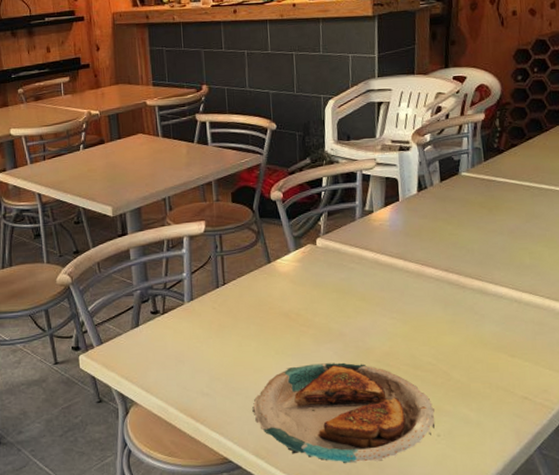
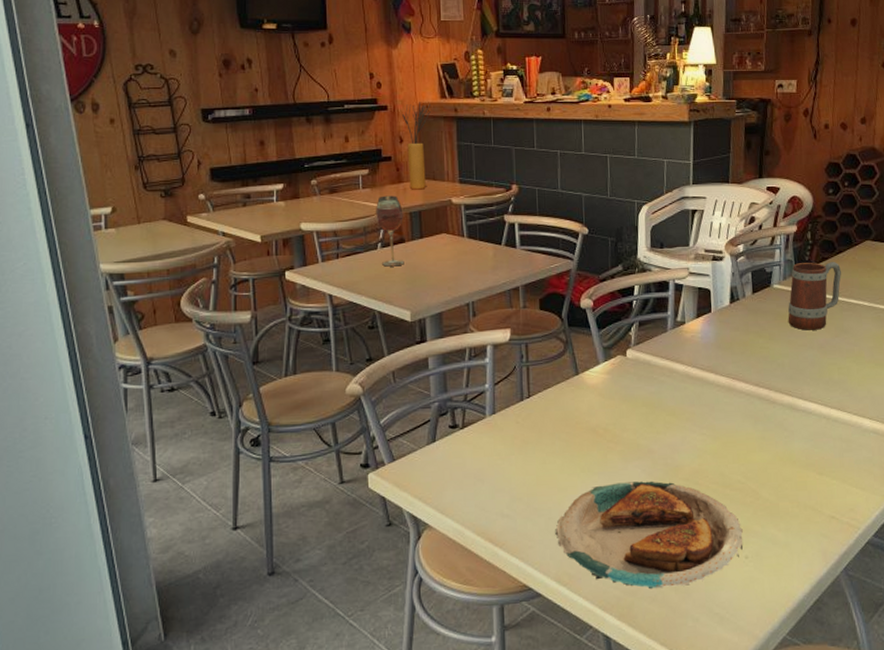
wineglass: none [77,100,105,167] -> present [376,195,404,267]
vase: none [97,11,124,95] -> present [401,102,431,191]
beer mug: none [476,147,532,217] -> present [788,261,841,330]

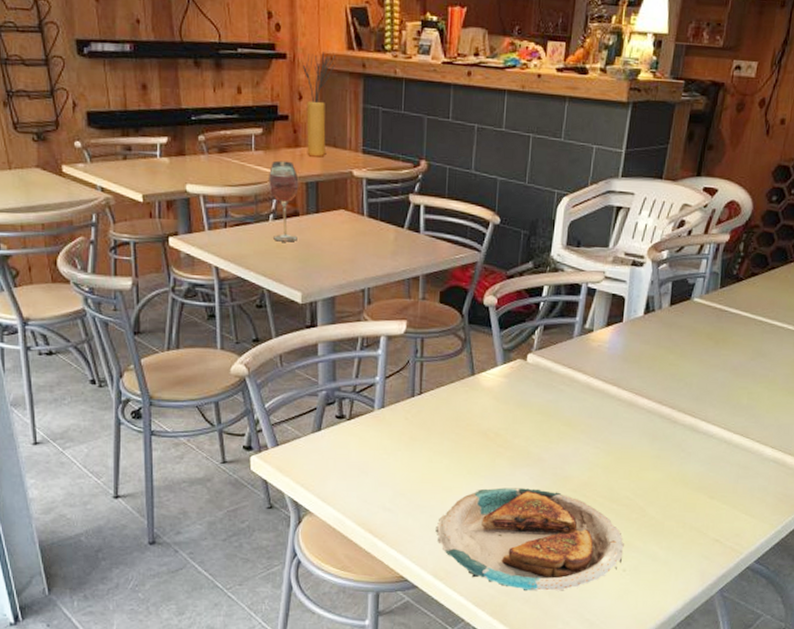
beer mug: present [788,261,841,330] -> none [703,276,770,351]

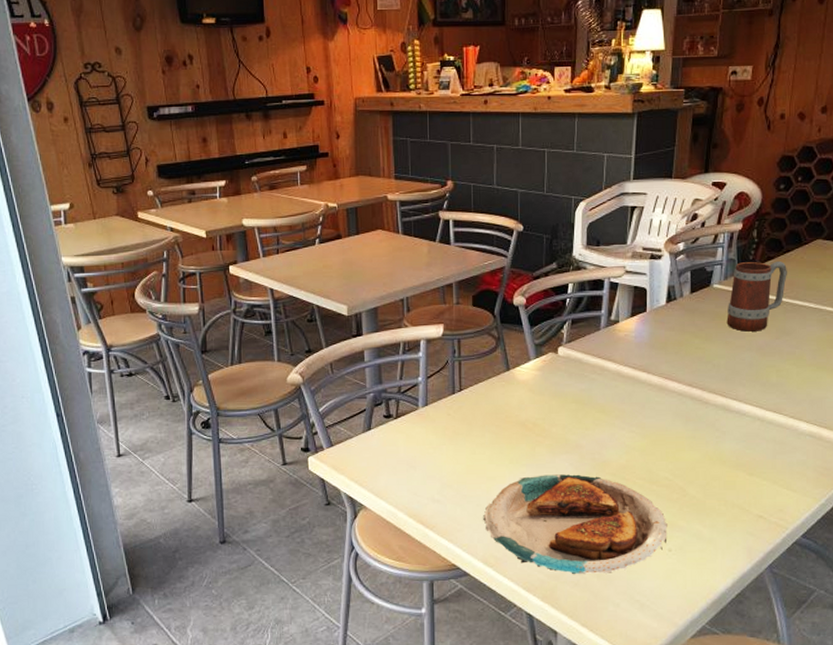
wineglass: present [269,160,299,242] -> none [314,192,341,262]
vase: present [302,52,335,159] -> none [338,96,367,187]
beer mug: none [703,276,770,351] -> present [726,260,787,332]

